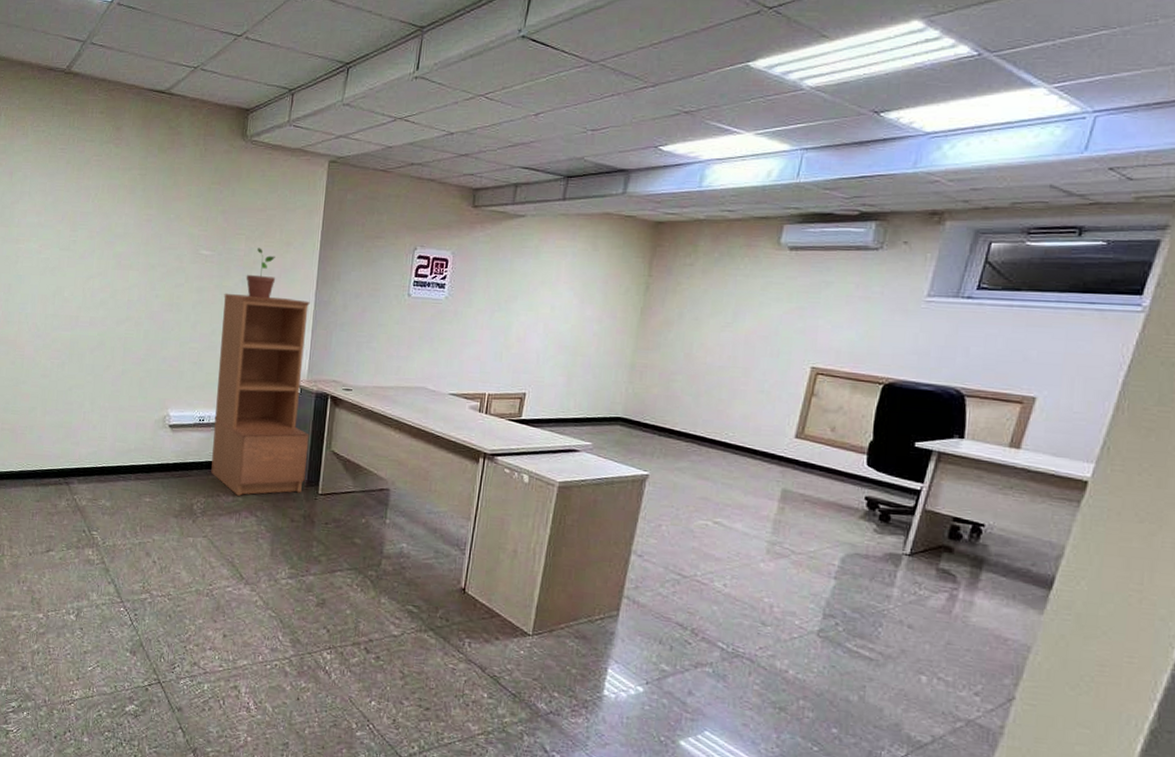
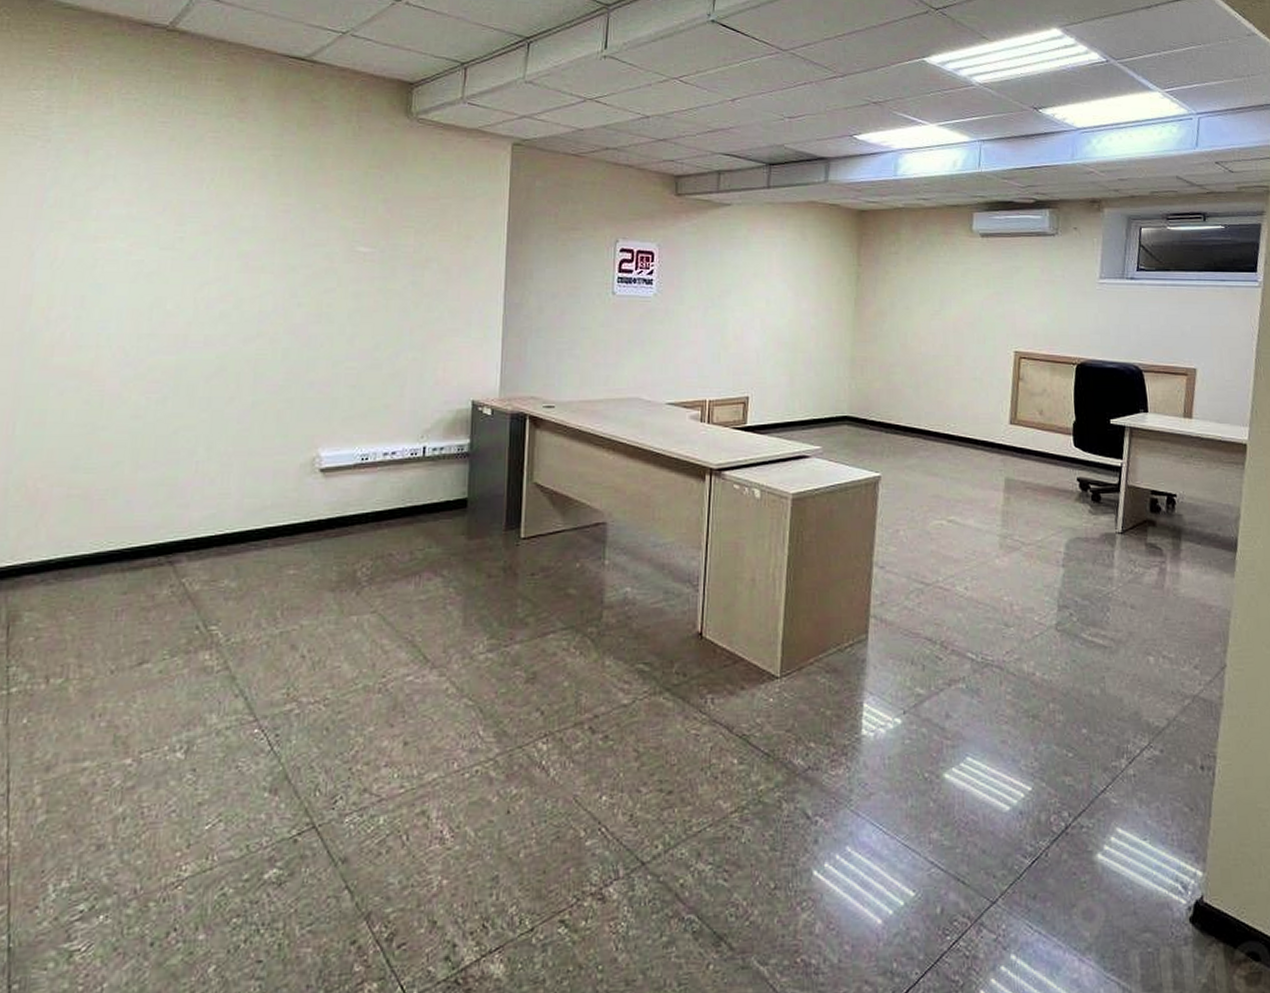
bookshelf: present [211,293,310,496] -> none [379,297,506,552]
potted plant: present [246,248,276,299] -> none [417,242,455,303]

